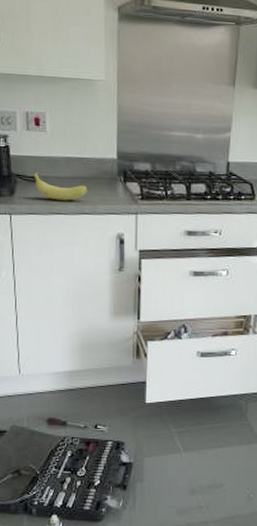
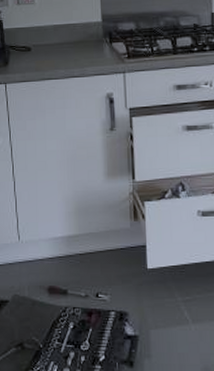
fruit: present [33,170,88,201] -> none [25,40,76,67]

